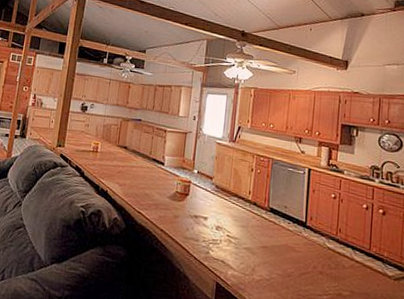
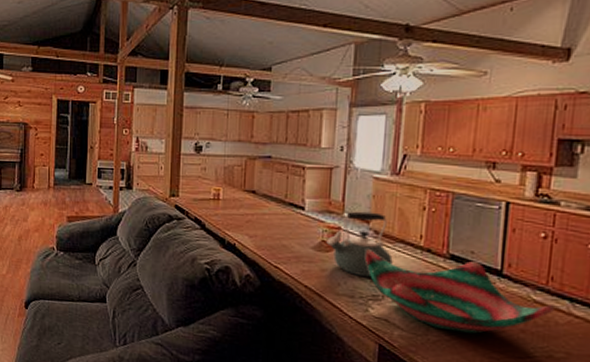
kettle: none [179,168,229,225] -> present [326,211,393,278]
decorative bowl: none [208,201,342,274] -> present [364,249,555,334]

